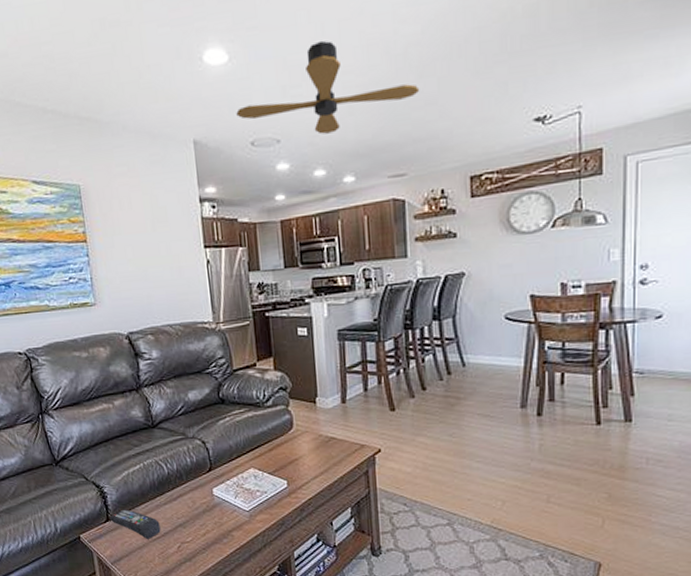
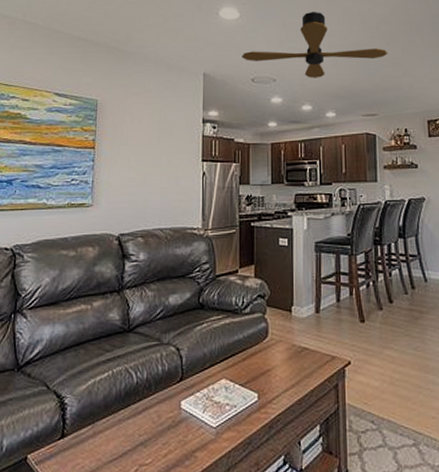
remote control: present [109,509,161,539] -> none [65,424,119,461]

